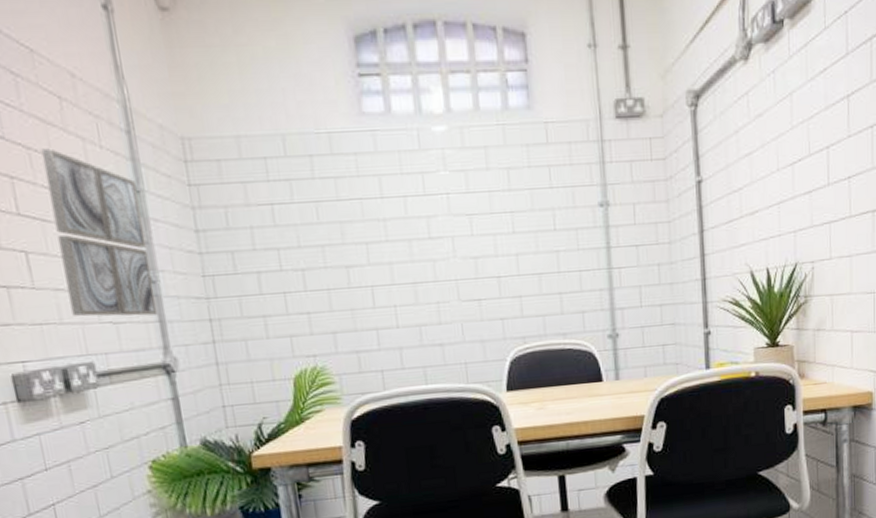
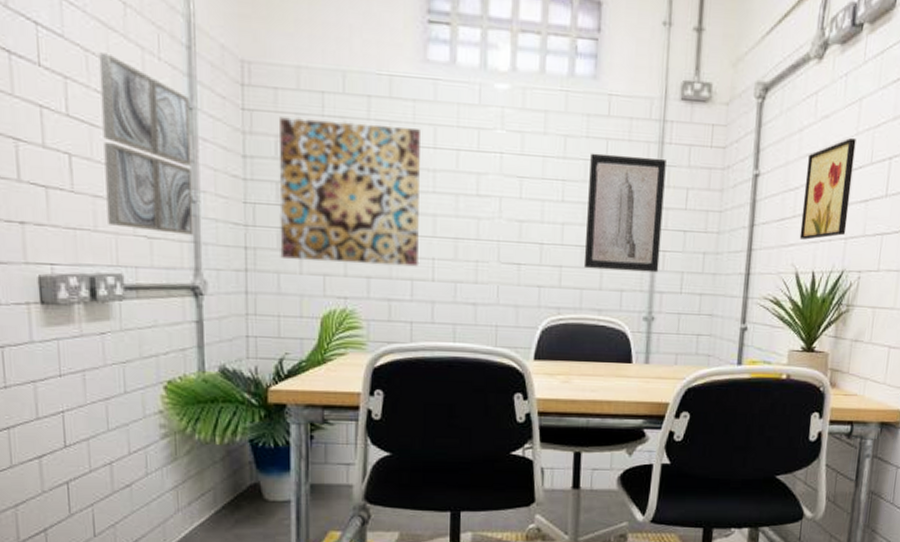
wall art: none [226,181,383,325] -> present [279,117,420,267]
wall art: none [535,178,617,296] -> present [583,153,666,273]
wall art: none [747,133,794,238] -> present [799,138,856,240]

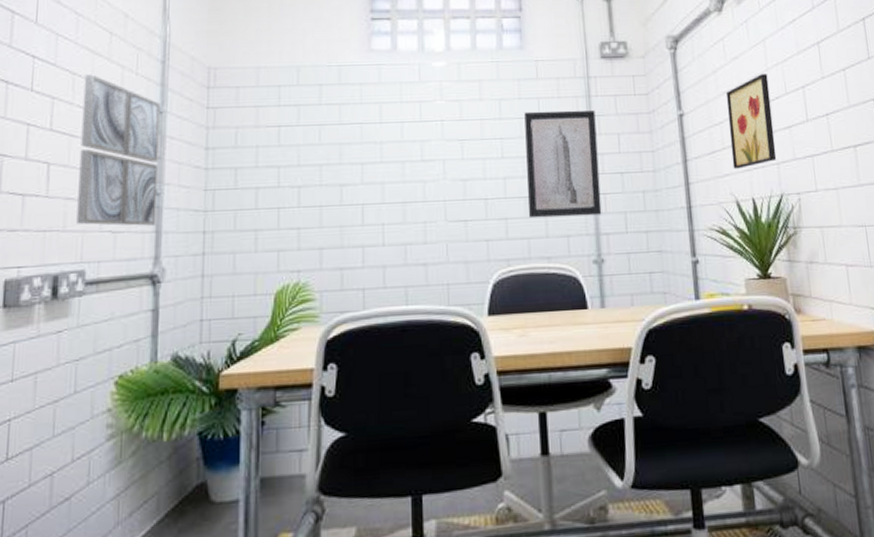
wall art: present [279,117,420,267] -> none [237,108,370,239]

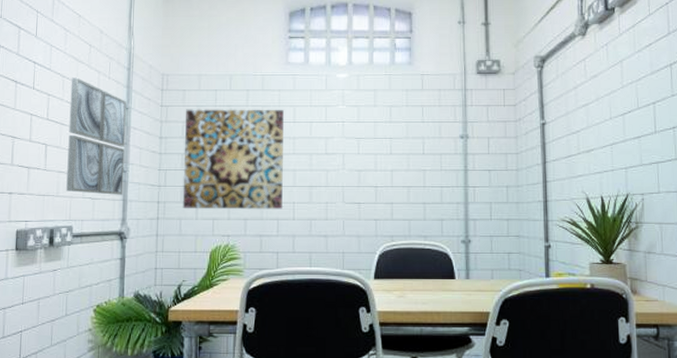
wall art: none [237,108,370,239] -> present [182,109,284,210]
wall art: present [524,110,602,219] -> none [410,117,471,204]
wall art: present [726,74,777,169] -> none [584,91,625,171]

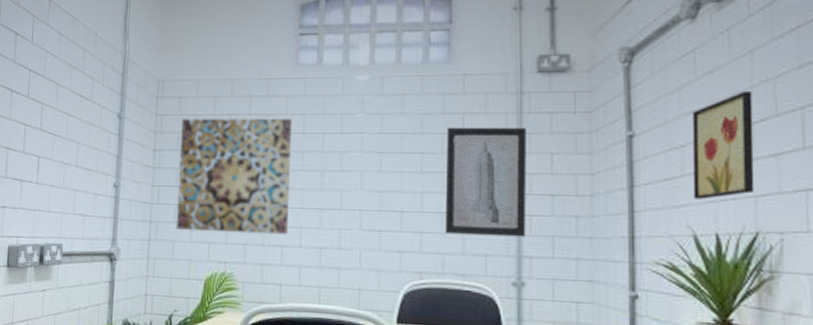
wall art: present [66,77,126,195] -> none [57,85,120,212]
wall art: none [410,117,471,204] -> present [444,127,526,237]
wall art: none [584,91,625,171] -> present [691,92,755,199]

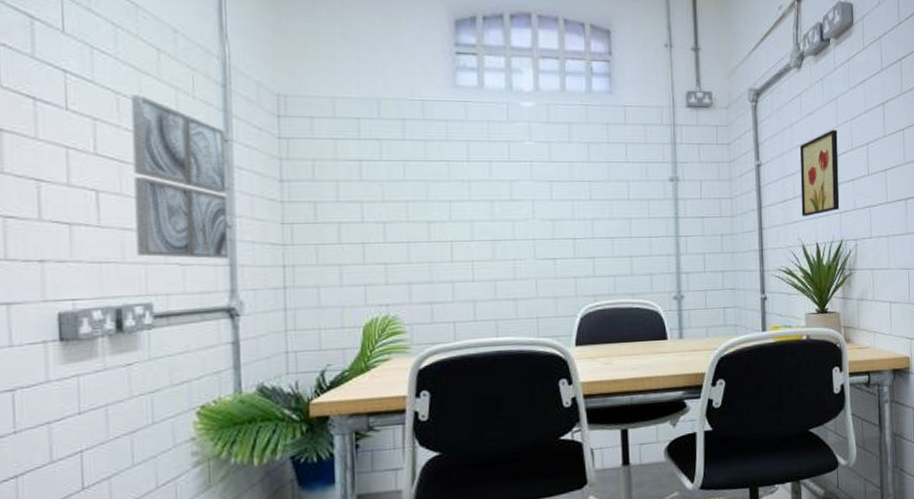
wall art: none [57,85,120,212] -> present [130,94,229,259]
wall art: present [176,118,292,235] -> none [316,142,460,273]
wall art: present [444,127,526,237] -> none [612,156,683,258]

